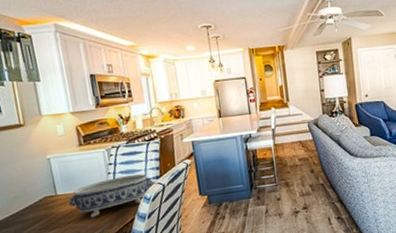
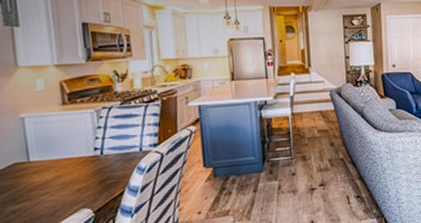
decorative bowl: present [68,174,153,218] -> none [43,140,150,190]

